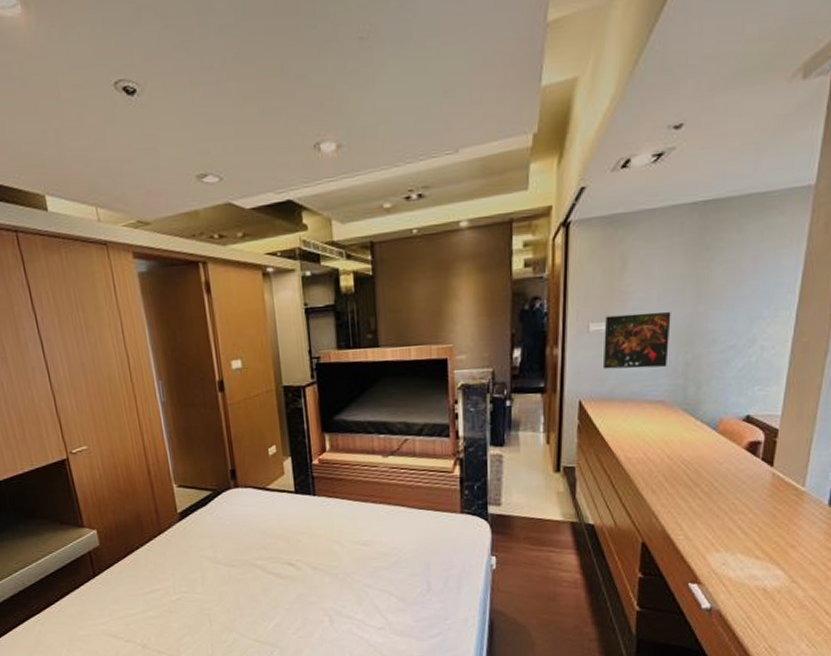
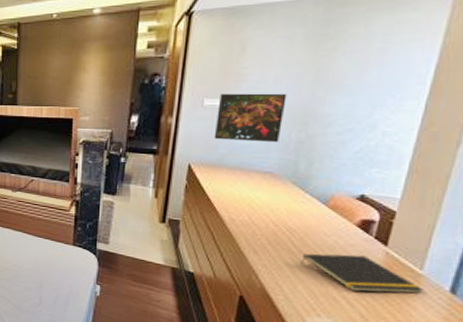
notepad: none [697,479,807,519] -> present [300,254,424,294]

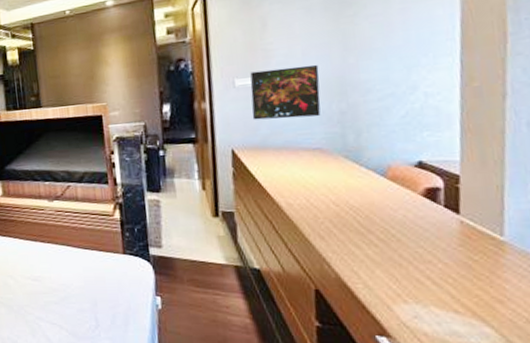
notepad: present [300,254,424,294] -> none [372,227,511,269]

